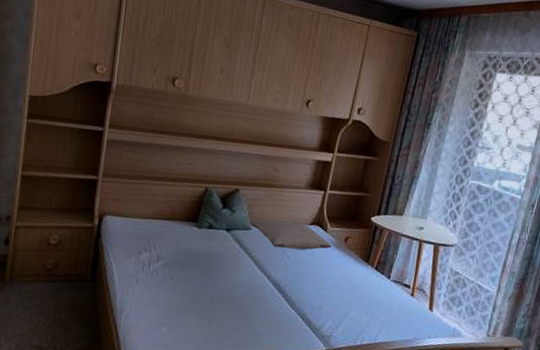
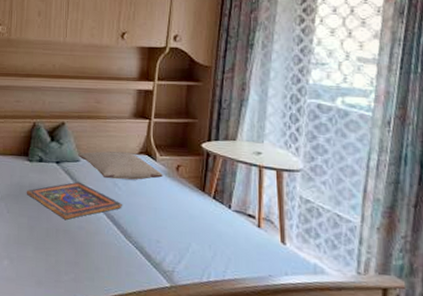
painted panel: none [192,249,289,287] -> present [26,181,122,220]

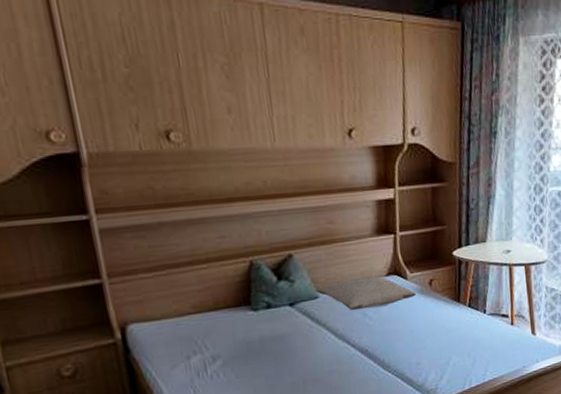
painted panel: present [26,181,122,220] -> none [256,321,376,367]

